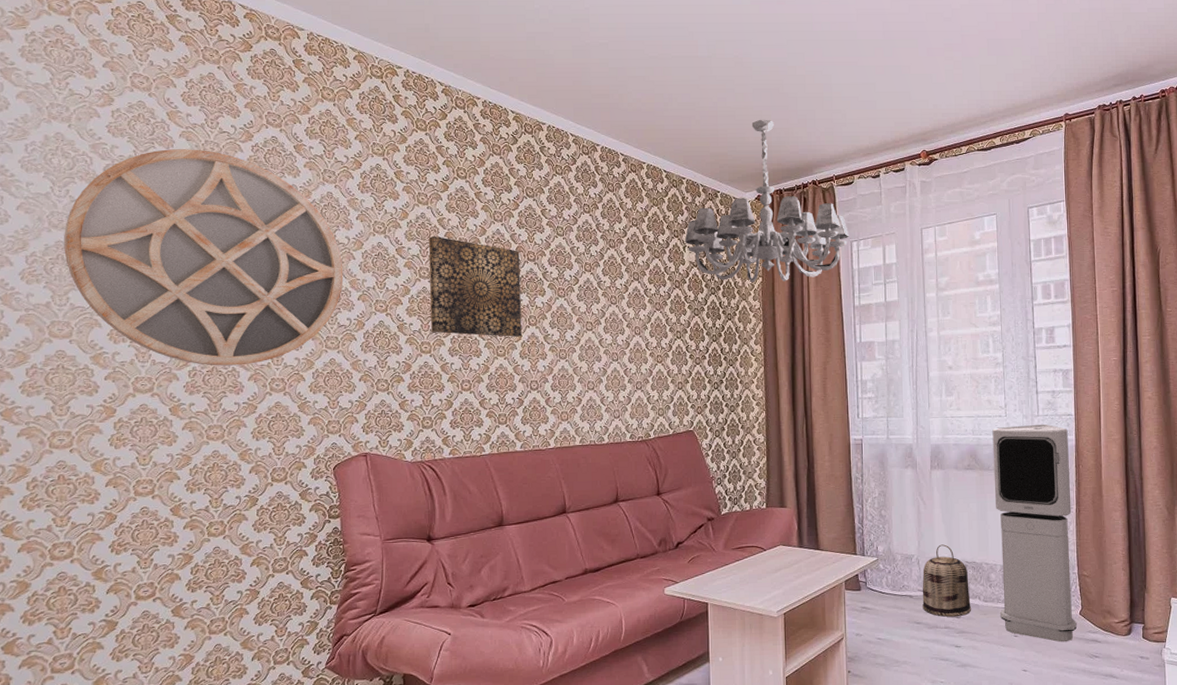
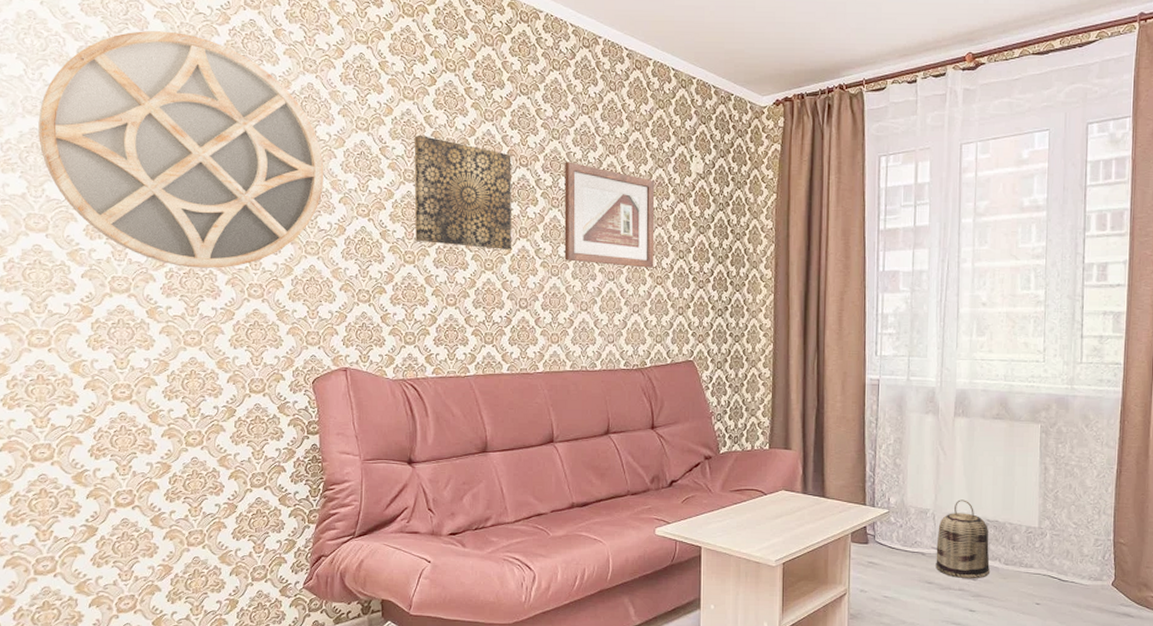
picture frame: none [569,255,654,348] -> present [564,162,655,268]
chandelier: present [684,119,850,283] -> none [692,11,878,200]
air purifier: present [992,424,1077,642] -> none [1021,372,1114,614]

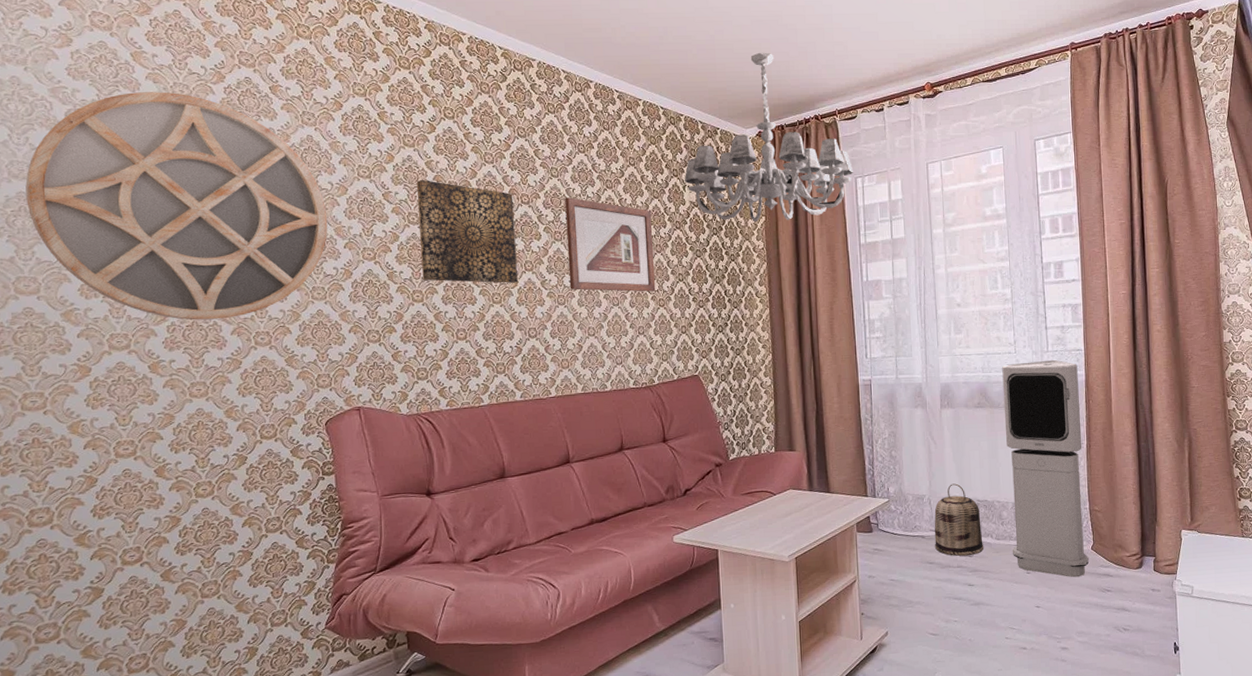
chandelier: none [692,11,878,200] -> present [684,52,854,223]
air purifier: none [1021,372,1114,614] -> present [1002,359,1089,578]

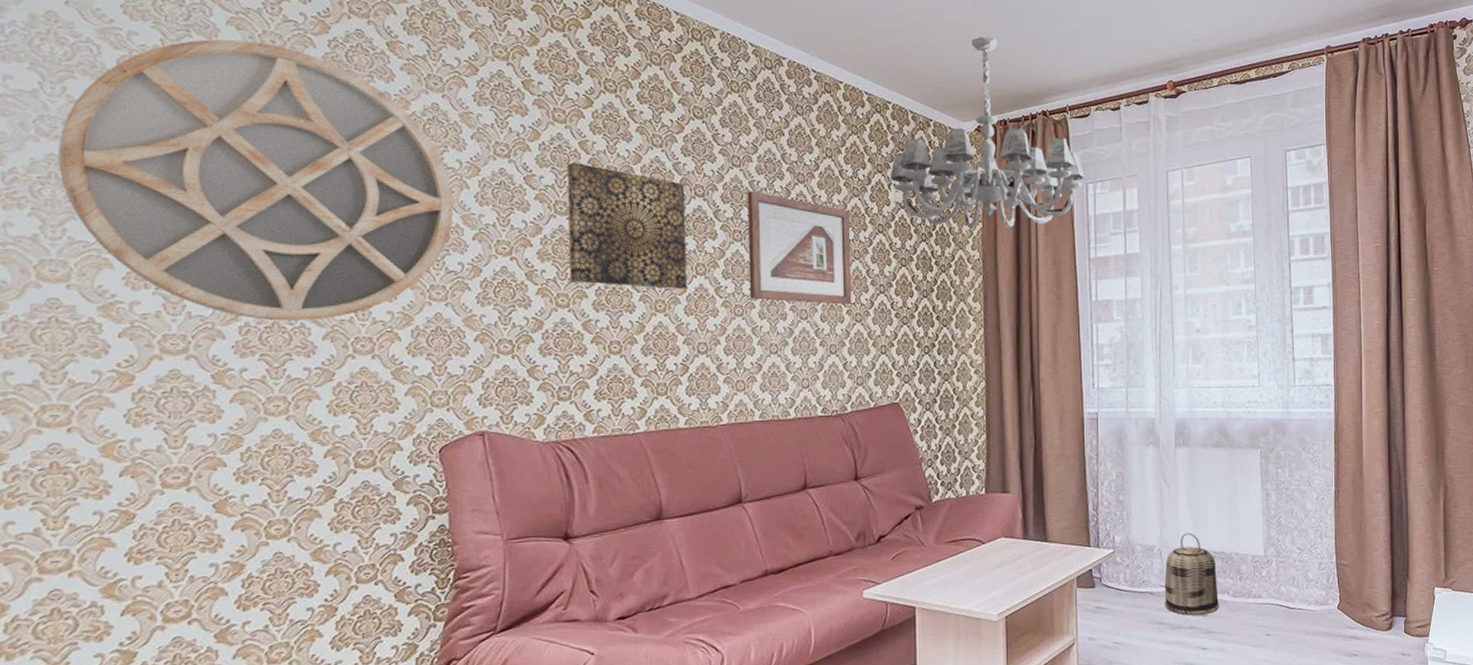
air purifier: present [1002,359,1089,578] -> none [1244,395,1334,641]

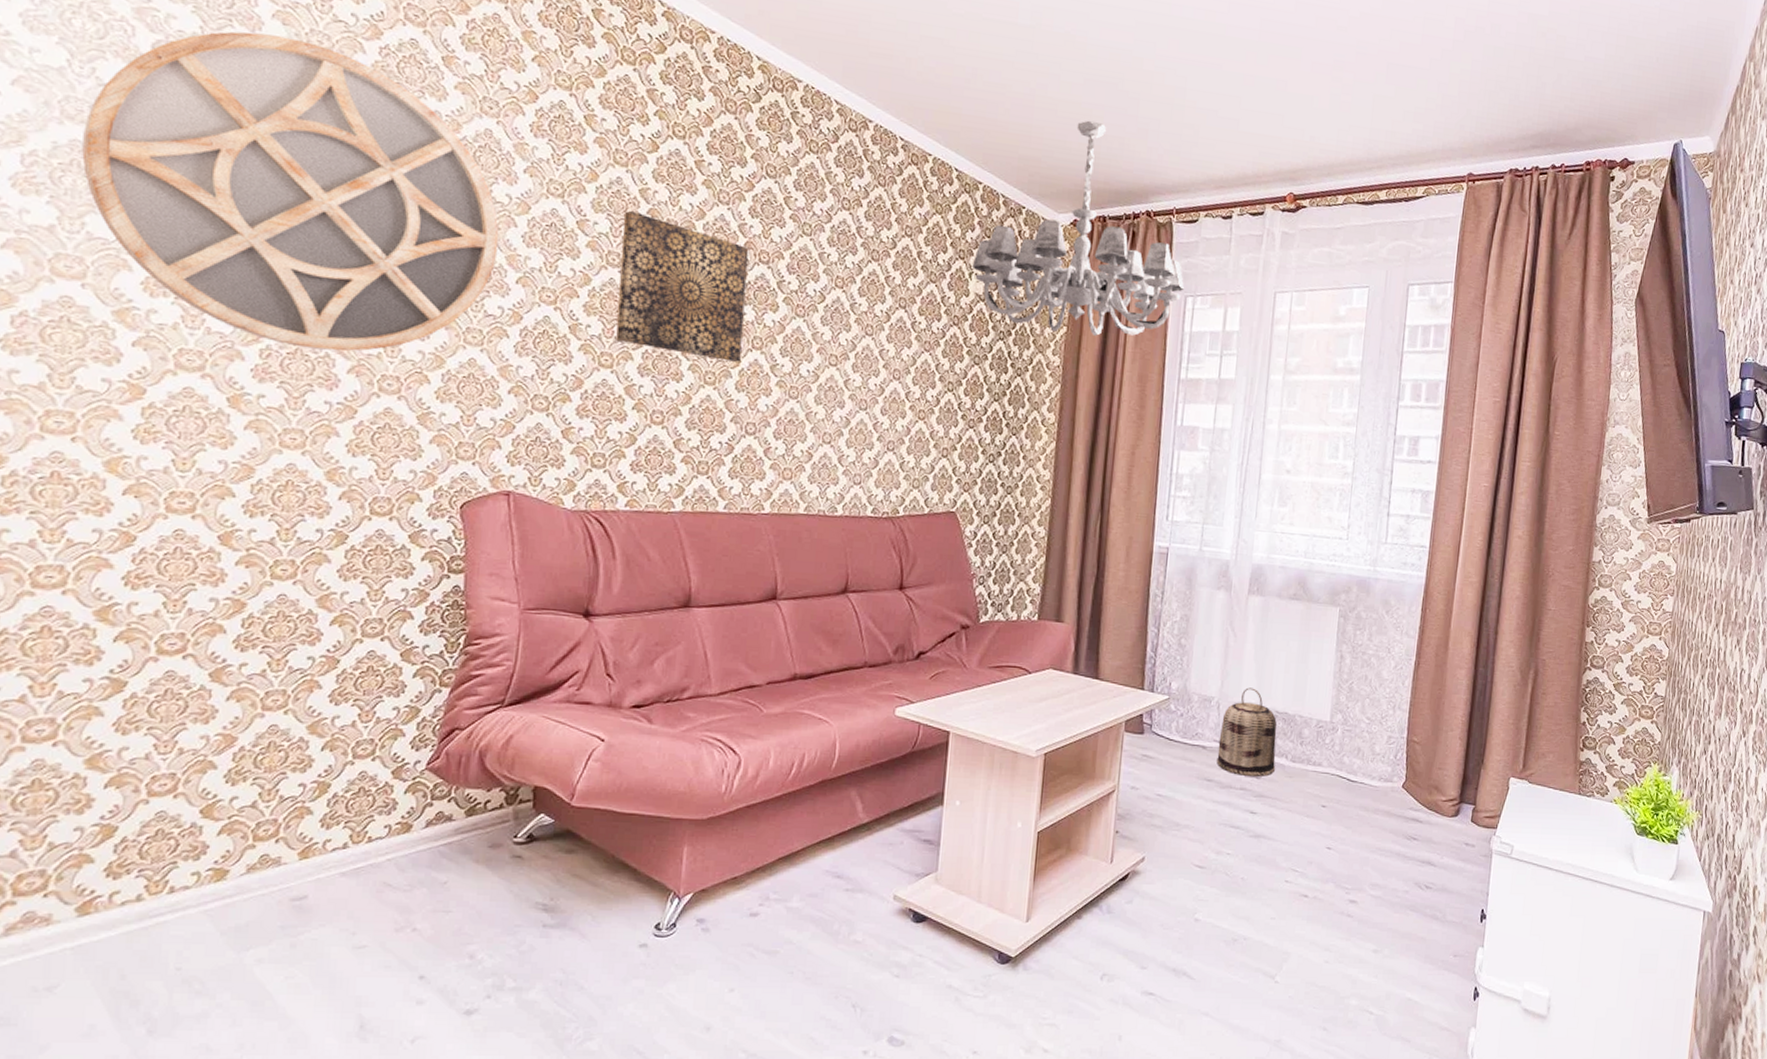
picture frame: present [747,191,852,305] -> none [806,263,924,400]

